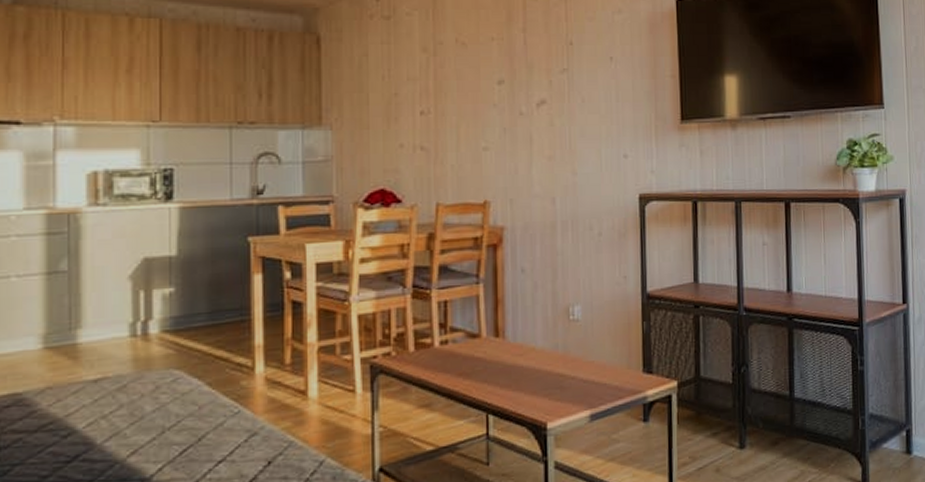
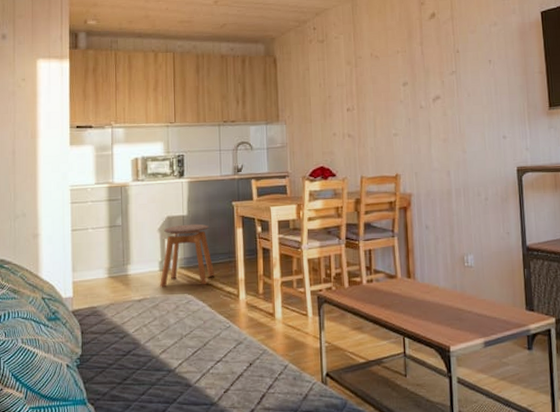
stool: none [130,268,219,361] -> present [160,224,215,288]

